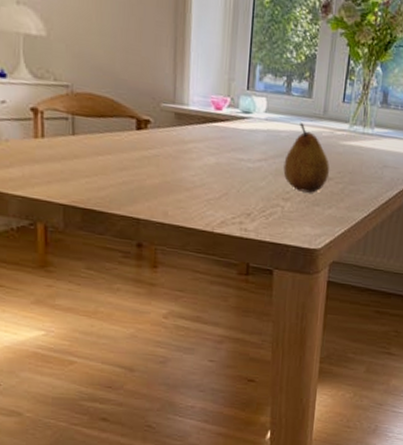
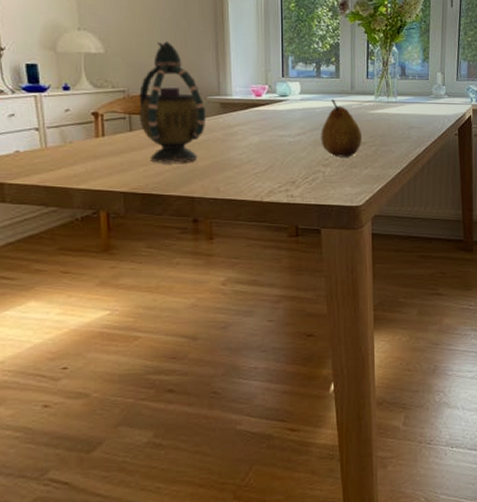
teapot: none [83,29,159,179] -> present [139,41,207,163]

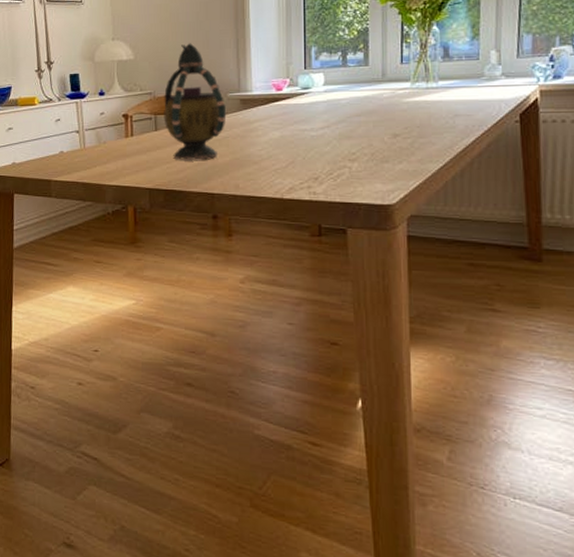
fruit: present [321,99,363,157] -> none [347,89,396,151]

